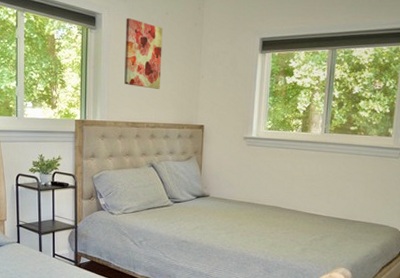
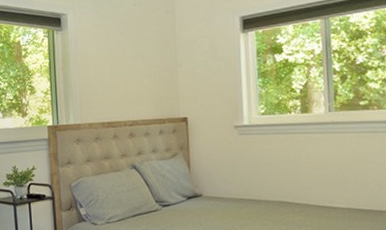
wall art: present [124,18,163,89] -> none [92,14,135,85]

